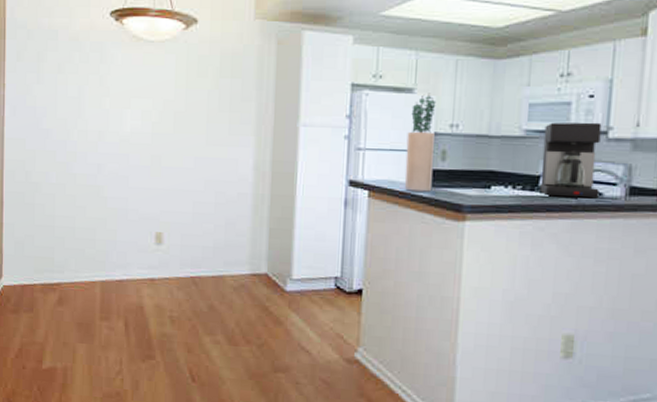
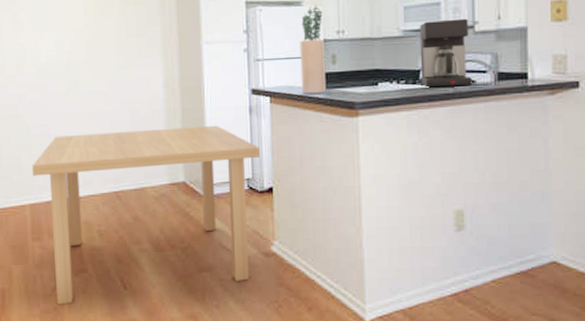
kitchen table: none [106,211,353,390] -> present [32,125,261,305]

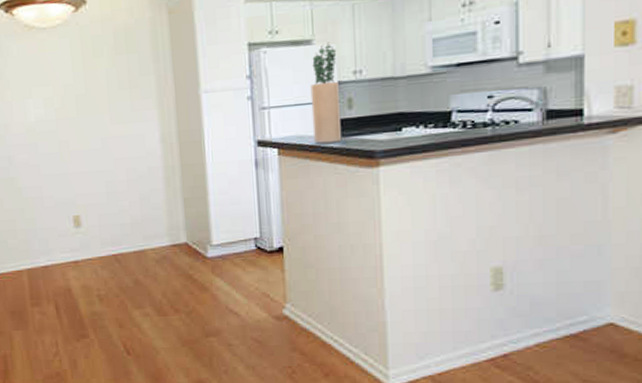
kitchen table: present [32,125,261,305] -> none [26,181,269,370]
coffee maker: present [419,18,472,88] -> none [451,48,515,131]

